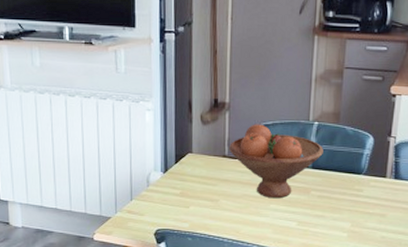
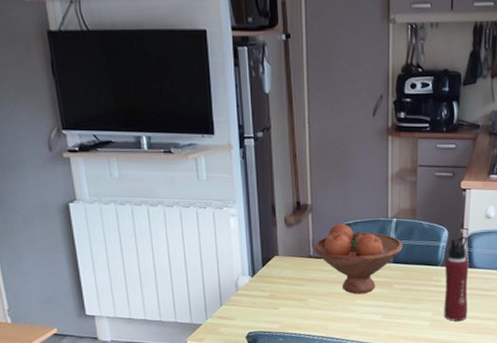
water bottle: none [364,145,395,235] -> present [444,236,469,321]

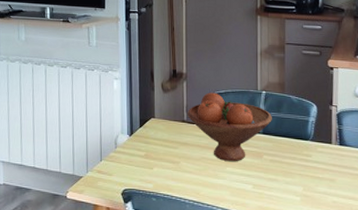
water bottle: present [444,236,469,321] -> none [315,113,340,199]

